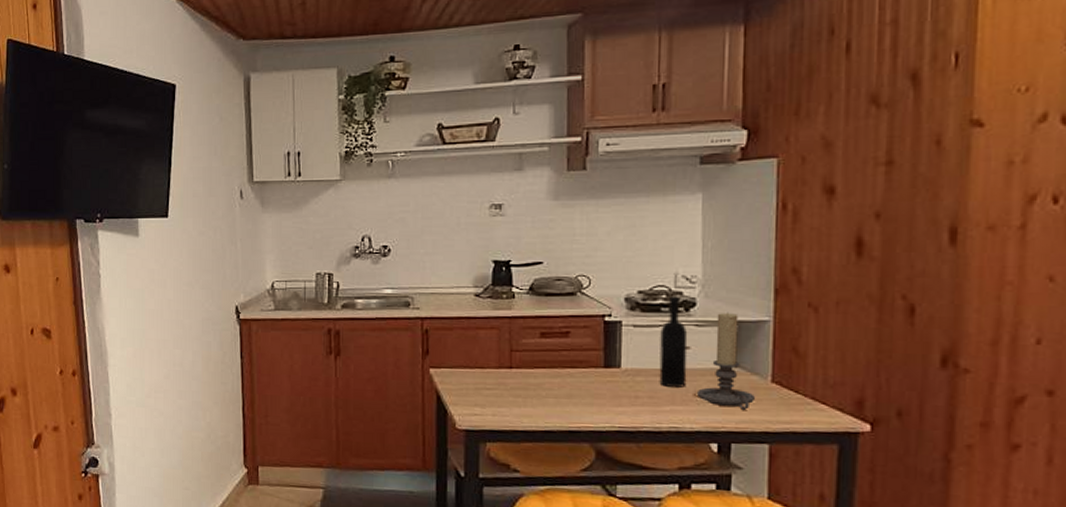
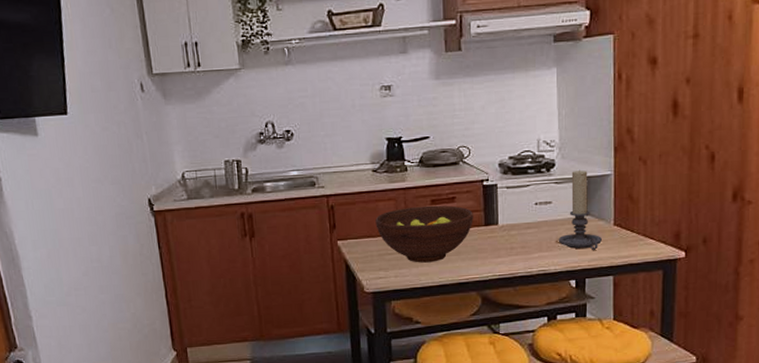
fruit bowl: none [474,338,591,404] -> present [375,205,473,263]
wine bottle: present [659,296,688,388] -> none [528,159,550,237]

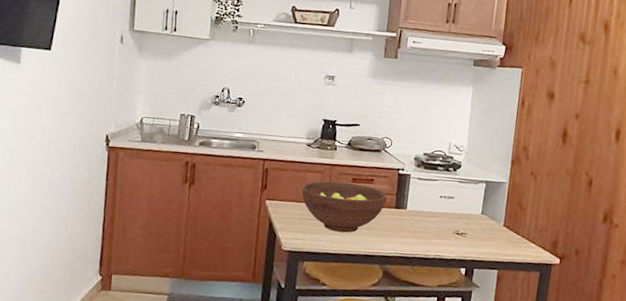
candle holder: present [558,169,602,250] -> none [455,174,492,245]

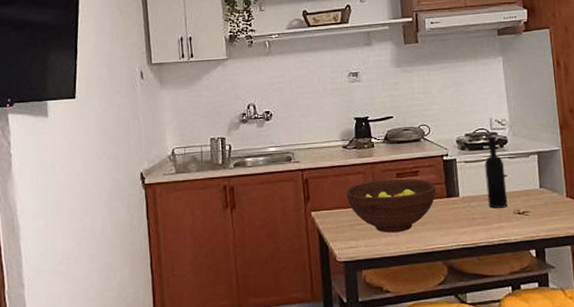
wine bottle: none [431,159,454,227] -> present [485,136,508,208]

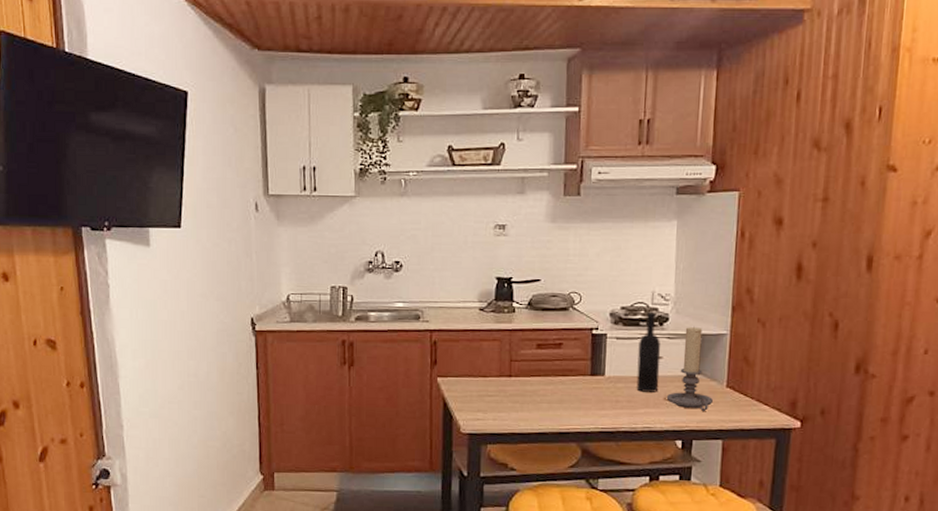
fruit bowl: present [346,178,436,233] -> none [478,349,580,408]
candle holder: none [515,145,557,221] -> present [666,326,713,411]

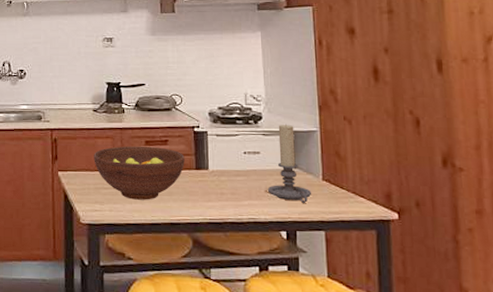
fruit bowl: none [478,349,580,408] -> present [94,146,185,200]
wine bottle: present [636,311,661,392] -> none [237,111,259,185]

